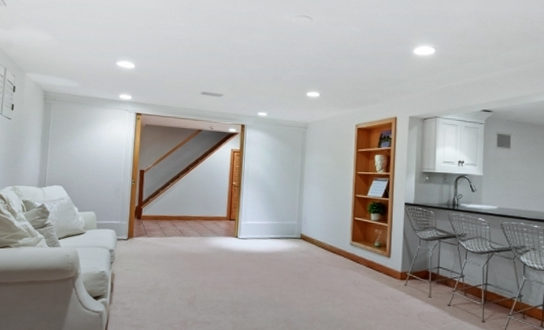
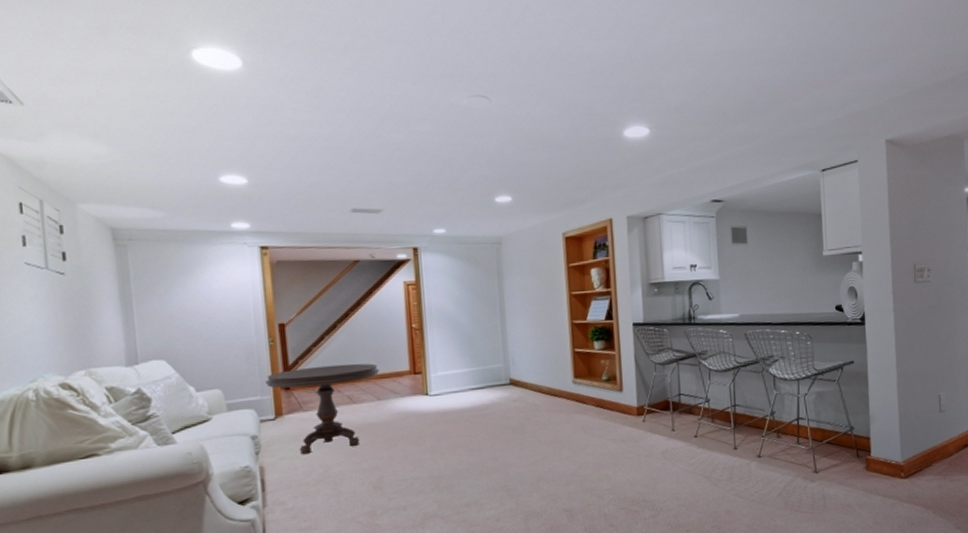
side table: none [125,204,205,270] -> present [265,363,379,455]

